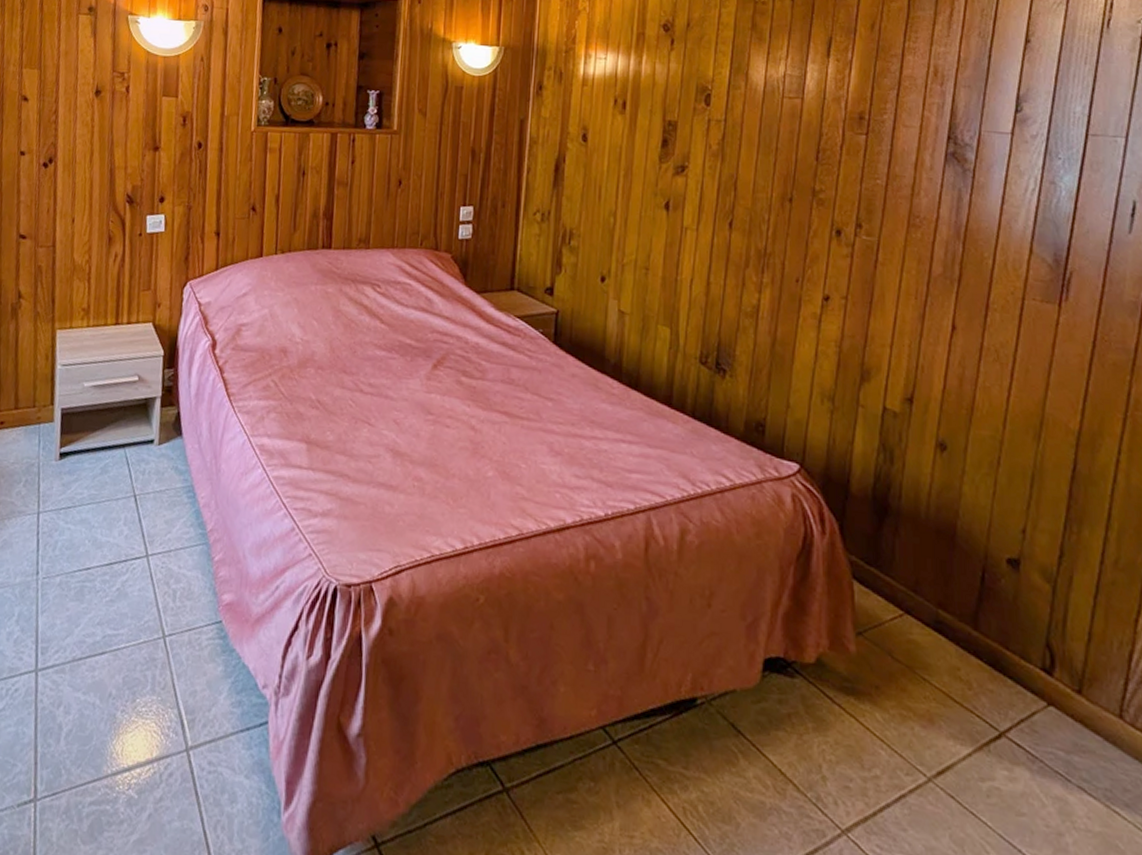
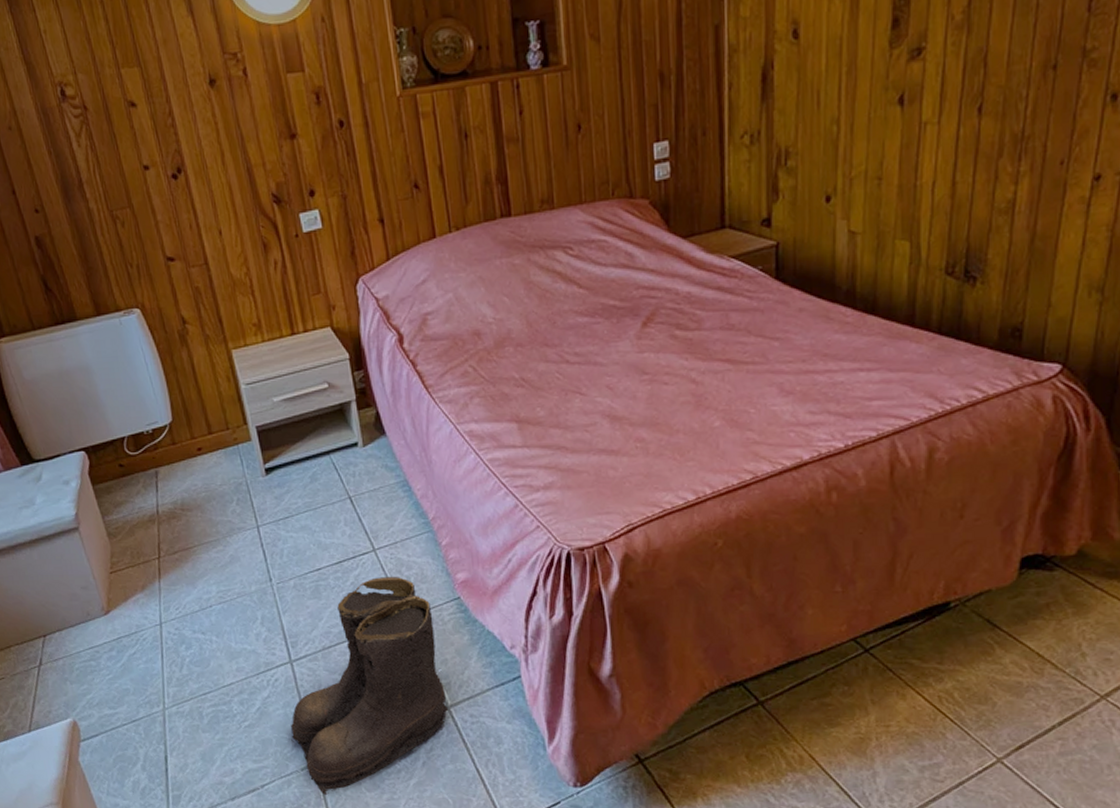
boots: none [15,586,191,842] -> present [291,576,450,795]

